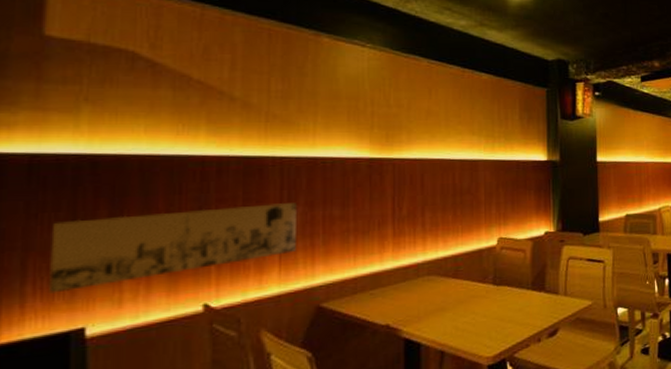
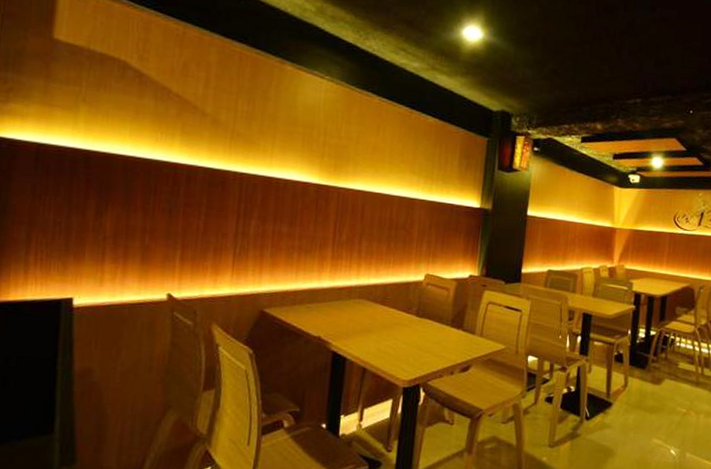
wall art: present [47,203,298,294] -> none [46,205,252,266]

